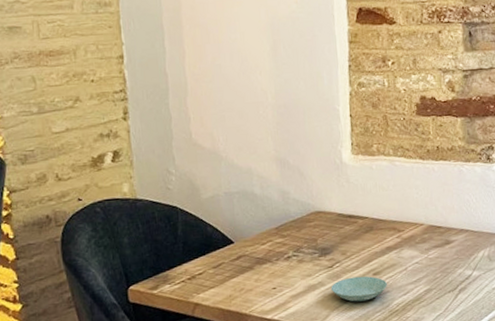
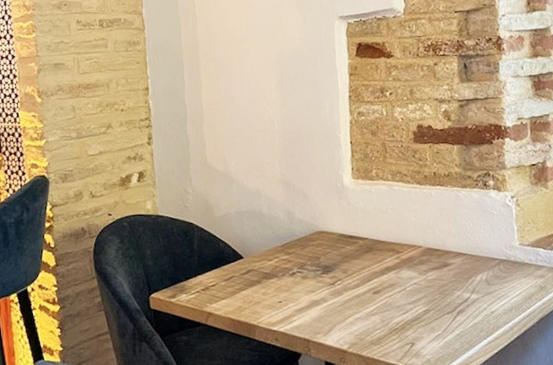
saucer: present [330,276,387,302] -> none [332,294,387,319]

